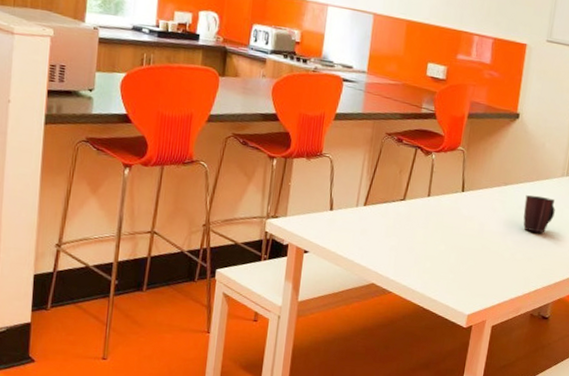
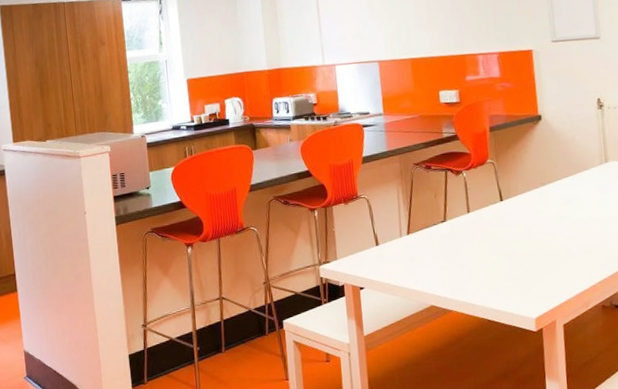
mug: present [523,195,555,233] -> none [567,187,603,225]

